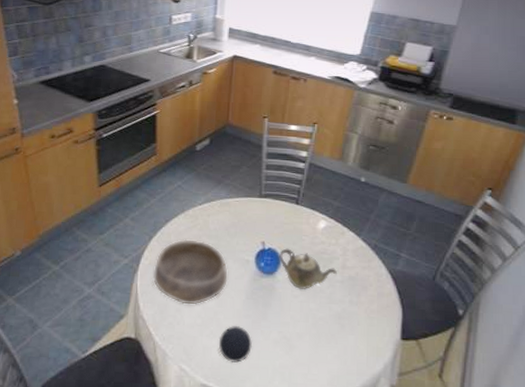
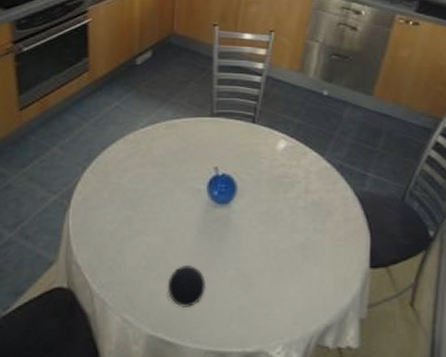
bowl: present [152,239,229,305] -> none [87,168,178,244]
teapot: present [279,248,337,289] -> none [235,173,299,219]

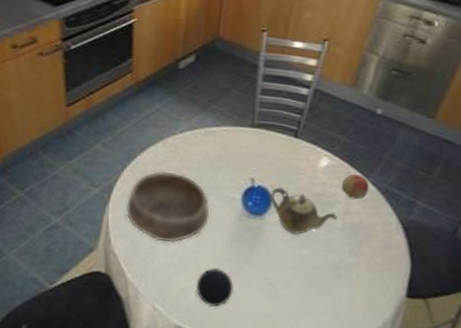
bowl: none [87,168,178,244] -> present [125,170,211,244]
teapot: none [235,173,299,219] -> present [270,187,337,235]
fruit: none [299,152,325,178] -> present [341,173,370,200]

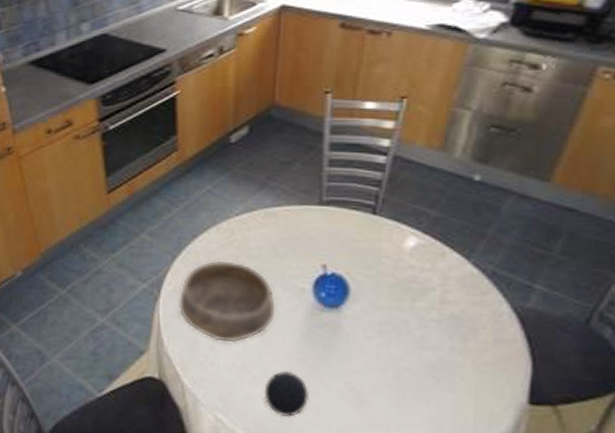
teapot: present [270,187,337,235] -> none [347,274,432,329]
fruit: present [341,173,370,200] -> none [434,254,471,285]

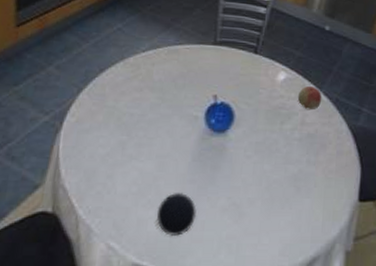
bowl: present [178,260,277,343] -> none [79,92,173,170]
fruit: none [434,254,471,285] -> present [297,85,322,110]

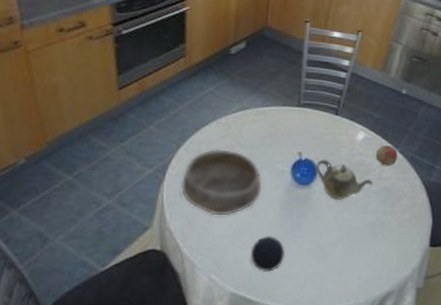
bowl: none [79,92,173,170] -> present [180,148,263,216]
teapot: none [233,103,295,149] -> present [316,159,373,200]

